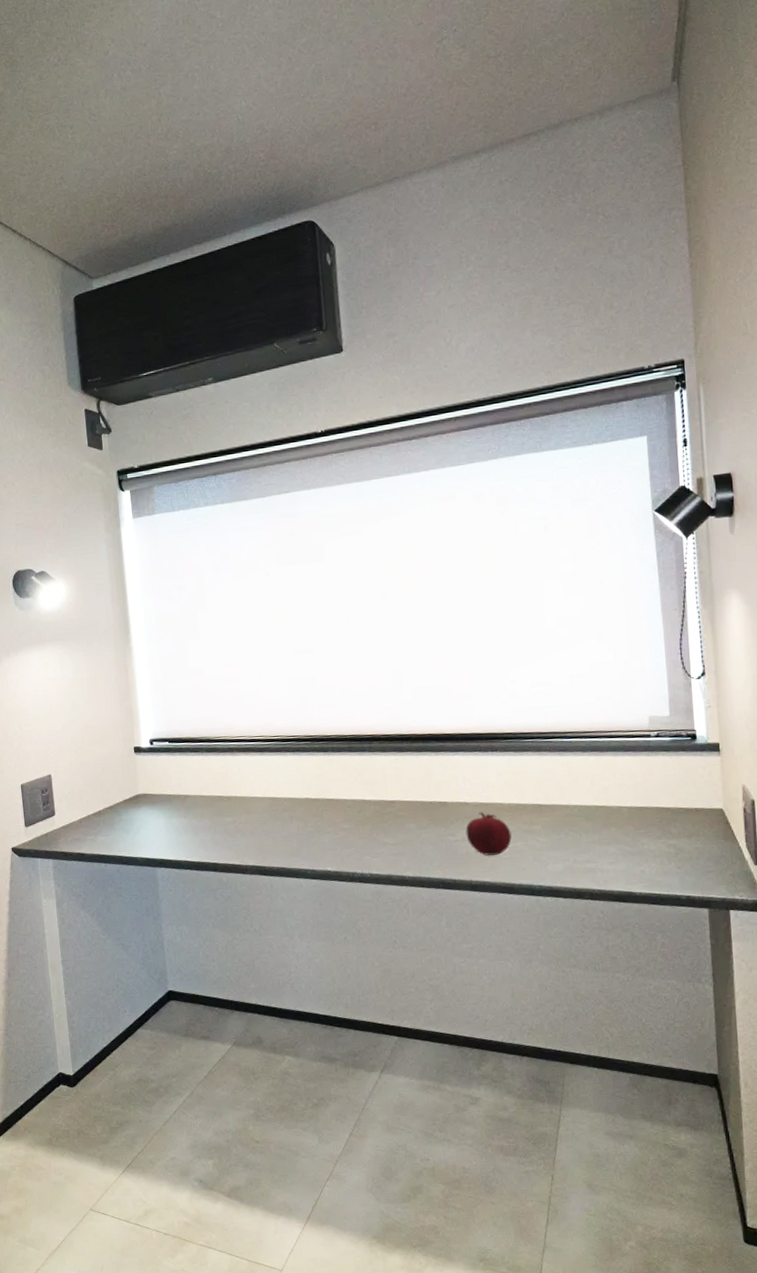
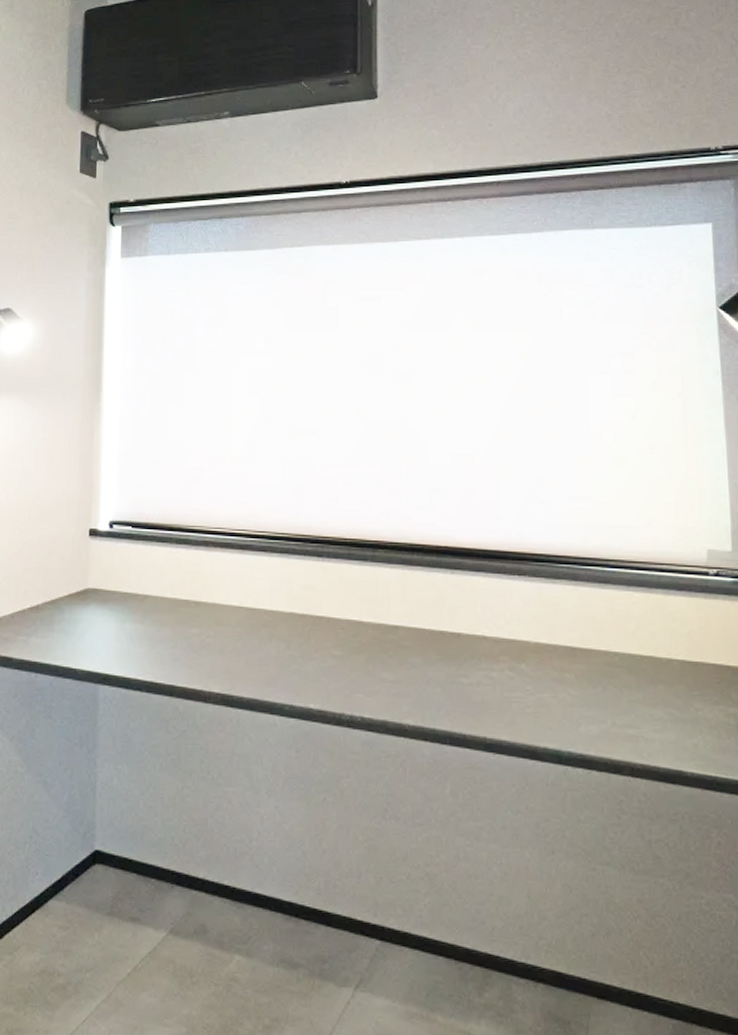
fruit: present [465,812,512,856] -> none [482,650,537,707]

